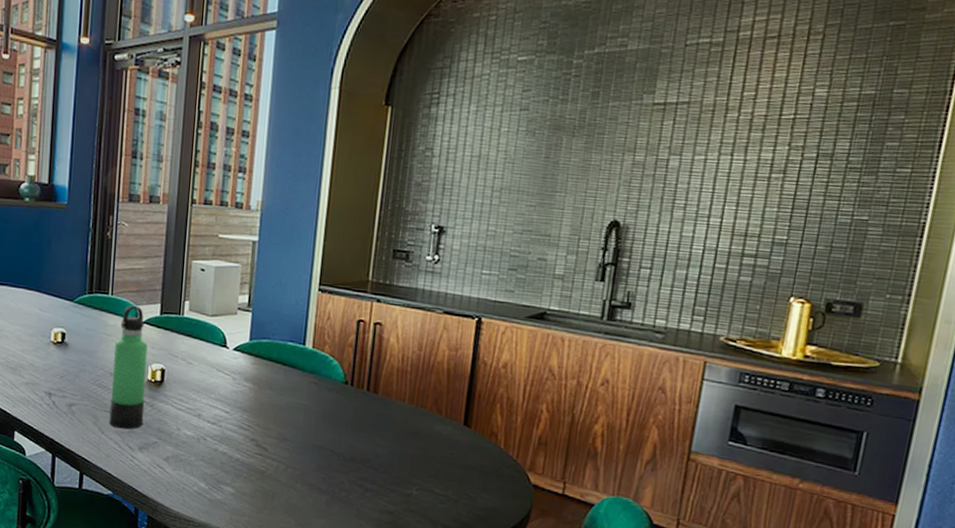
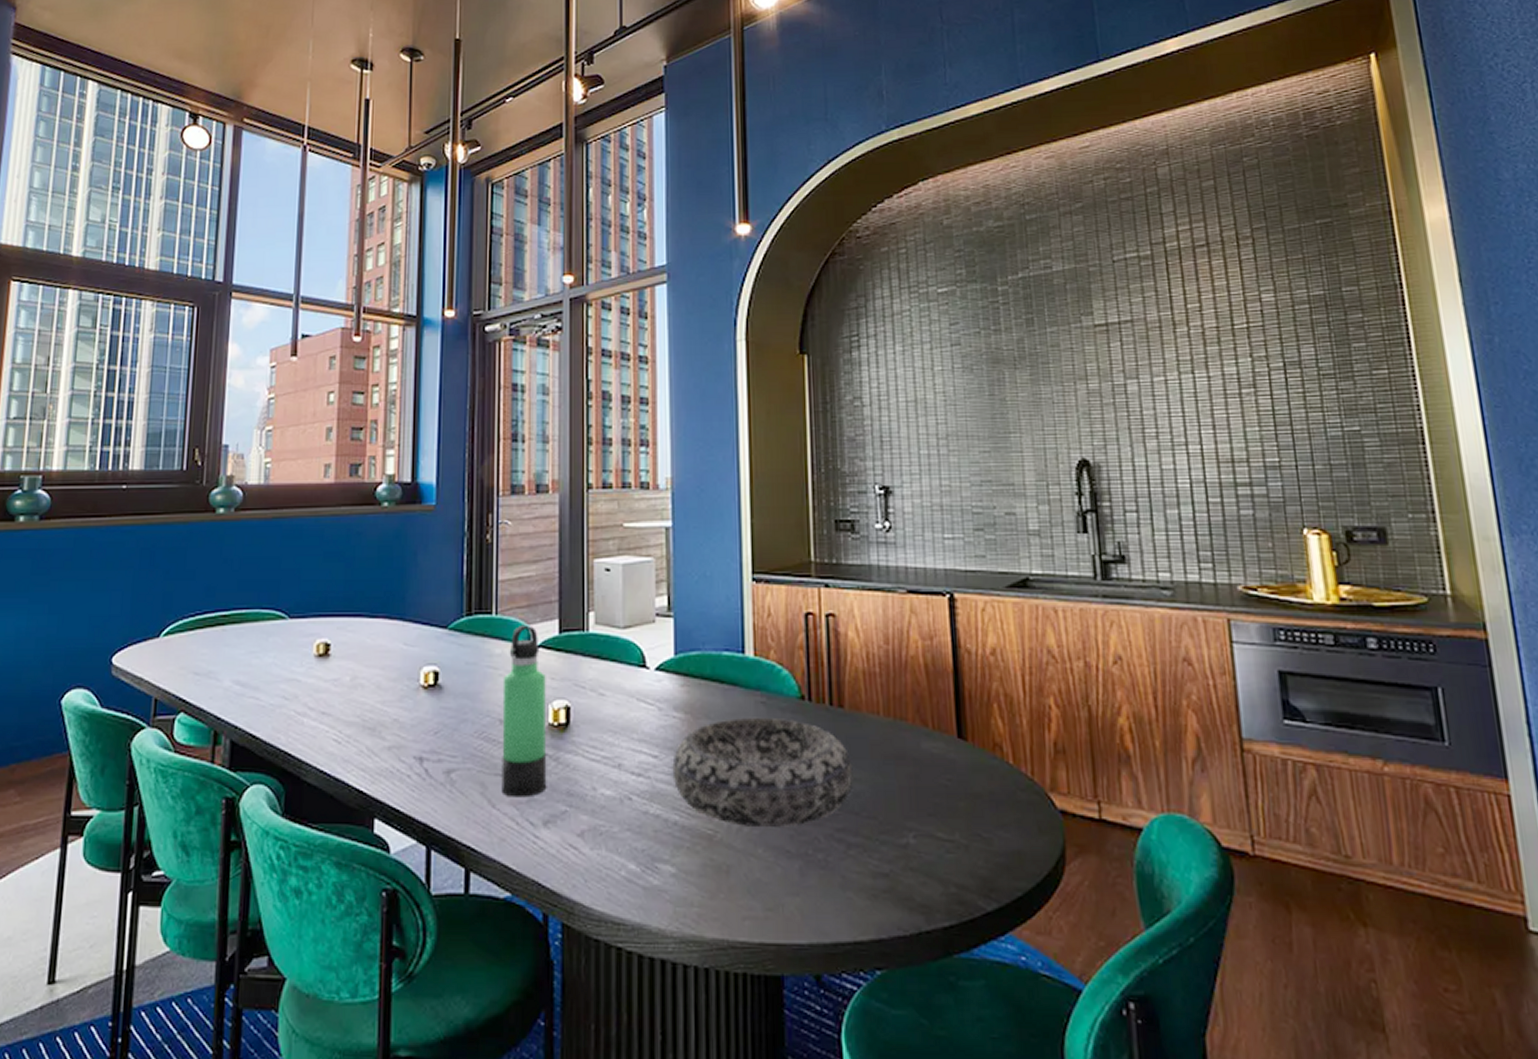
decorative bowl: none [239,391,378,472] -> present [672,717,853,827]

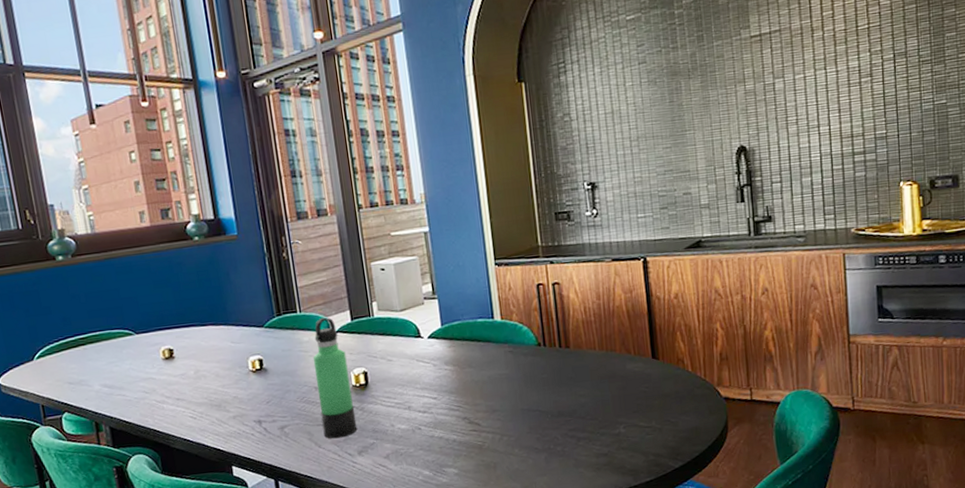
decorative bowl: present [672,717,853,827] -> none [448,360,580,436]

